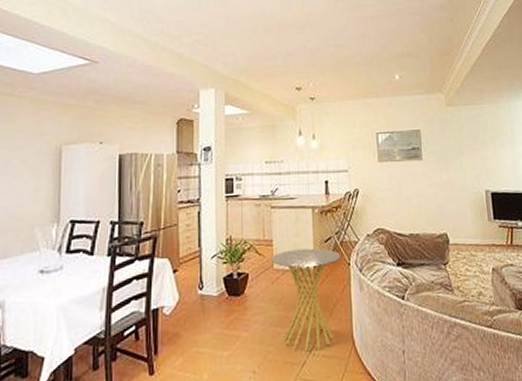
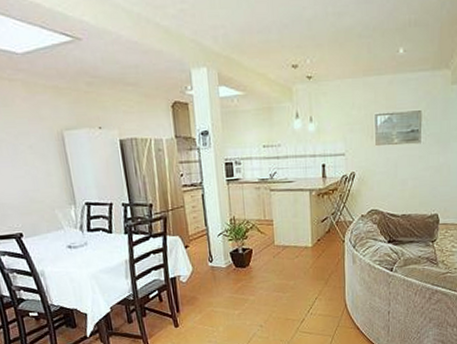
side table: present [271,248,340,352] -> none [272,227,336,312]

